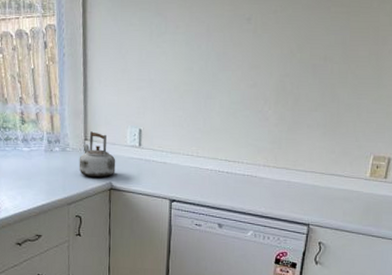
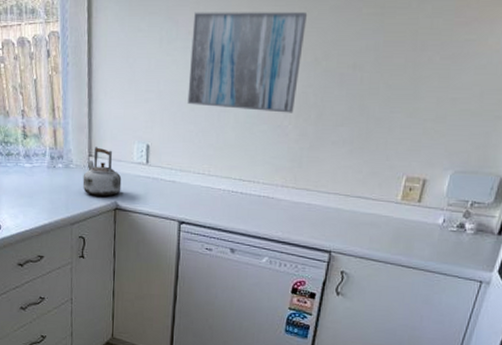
wall art: none [176,8,283,100] -> present [187,12,308,113]

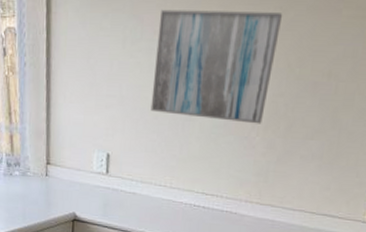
kettle: present [82,147,122,197] -> none [40,154,81,207]

